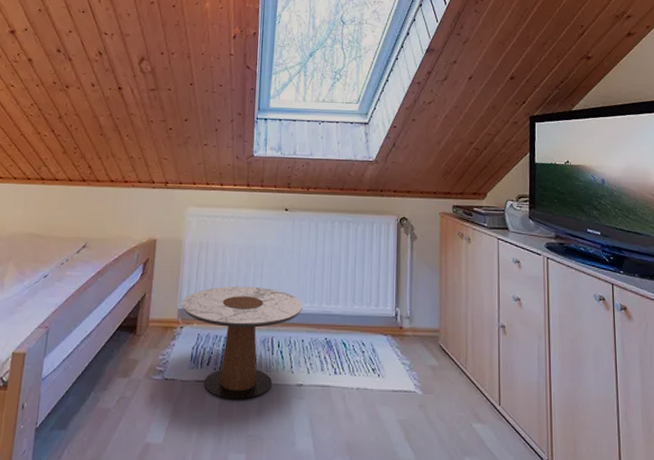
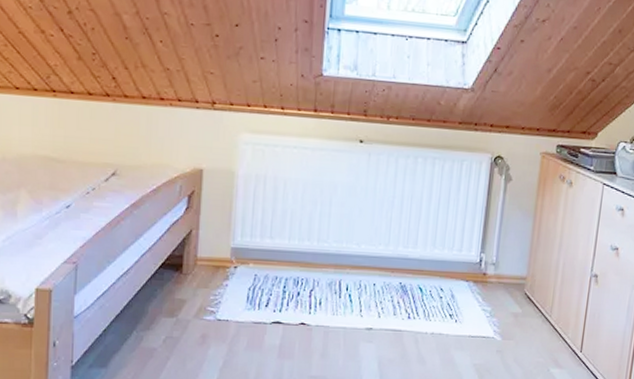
side table: present [182,286,303,400] -> none [236,224,377,342]

